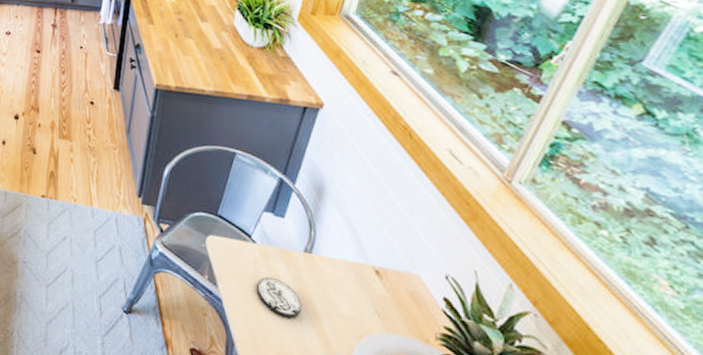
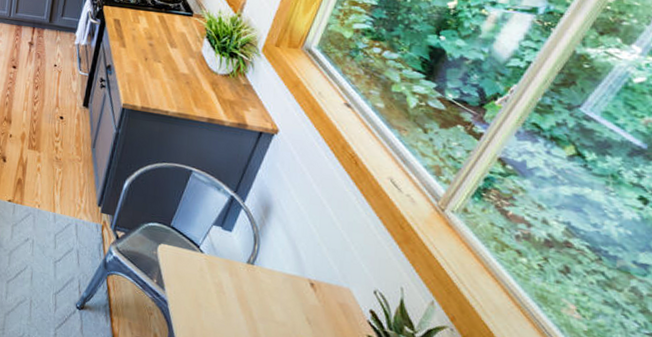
coaster: present [256,277,302,319] -> none [199,283,241,322]

